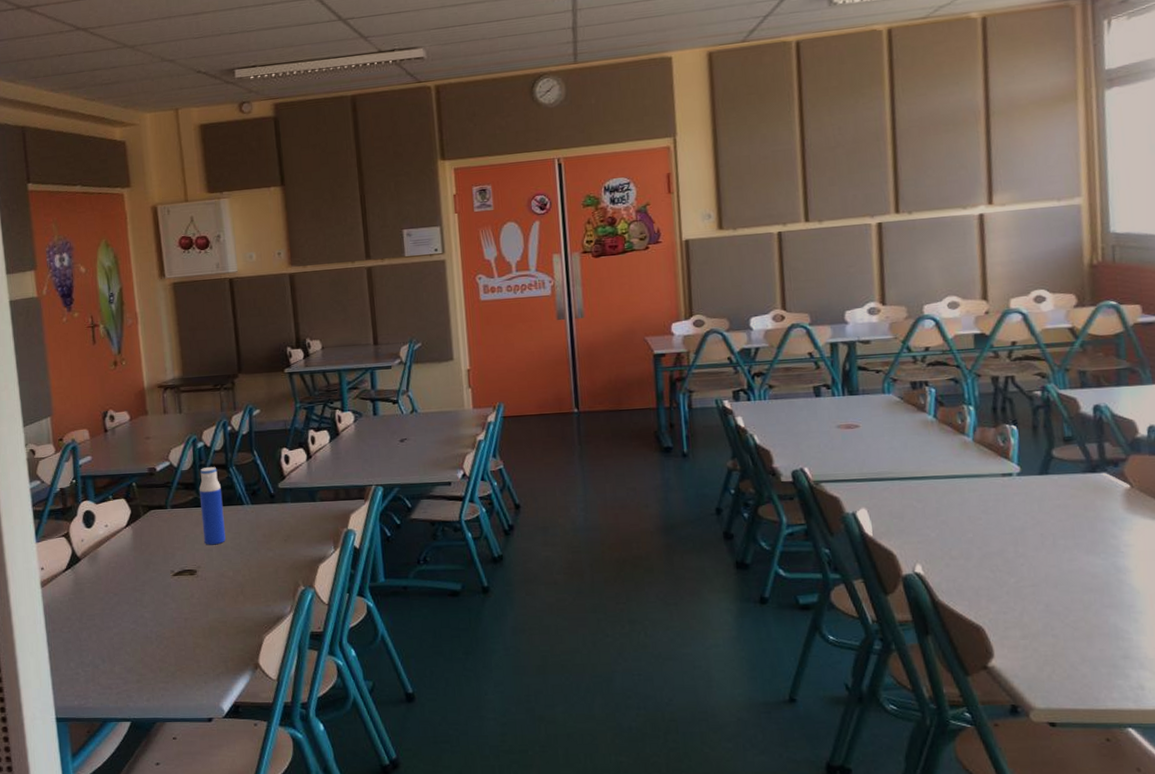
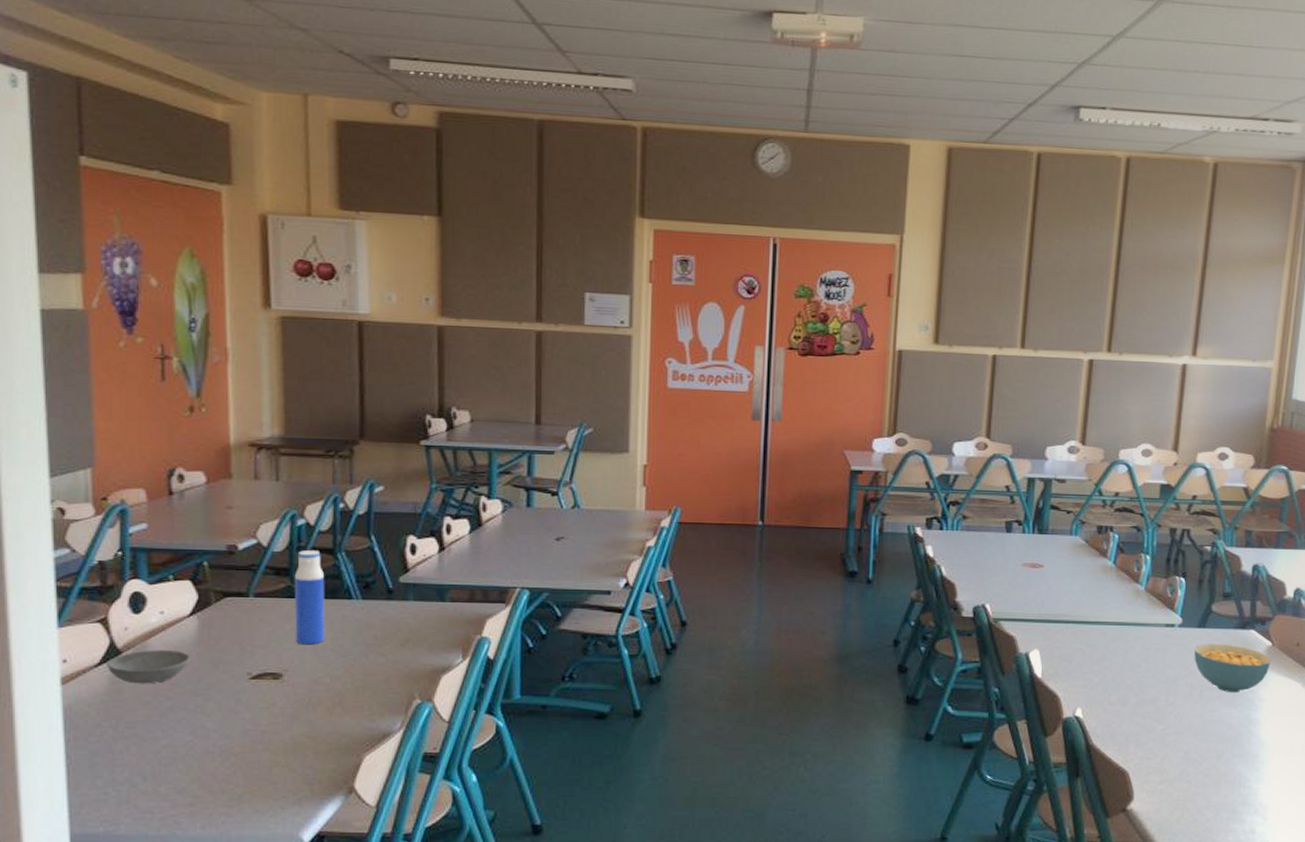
bowl: none [71,555,129,584] -> present [106,650,191,684]
cereal bowl: none [1039,489,1133,541] -> present [1194,644,1272,693]

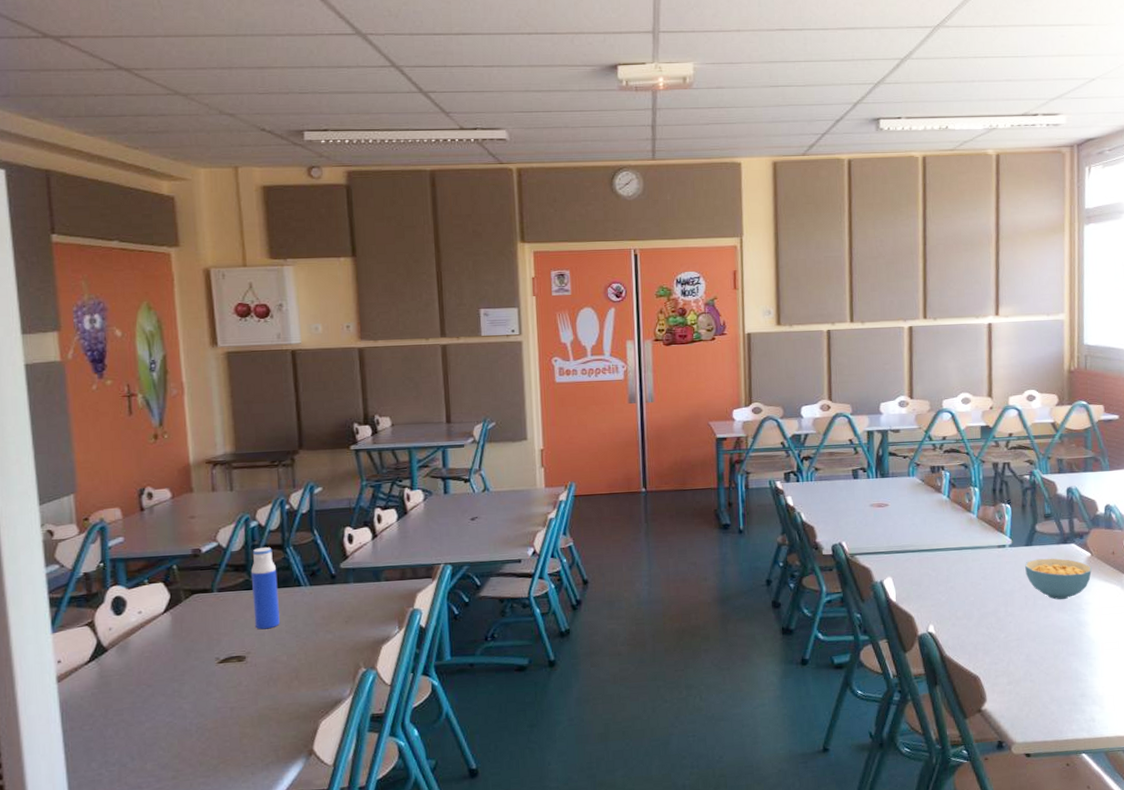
bowl: present [106,650,191,684] -> none [95,644,167,676]

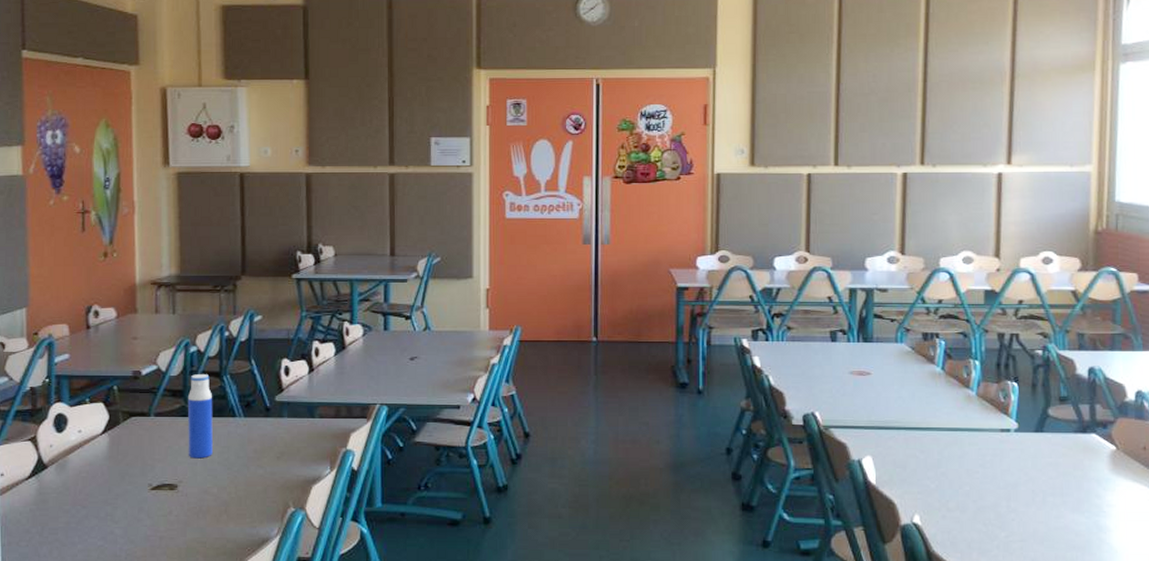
cereal bowl: present [1025,558,1092,600] -> none [1033,448,1118,499]

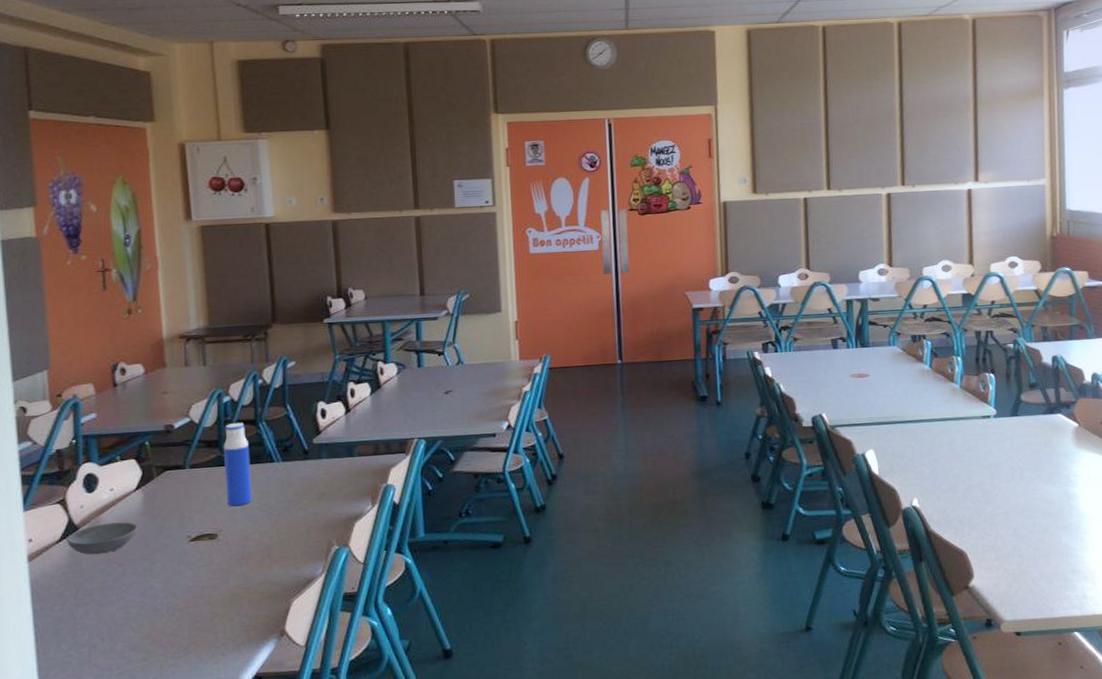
bowl: none [35,465,102,495] -> present [66,522,138,555]

